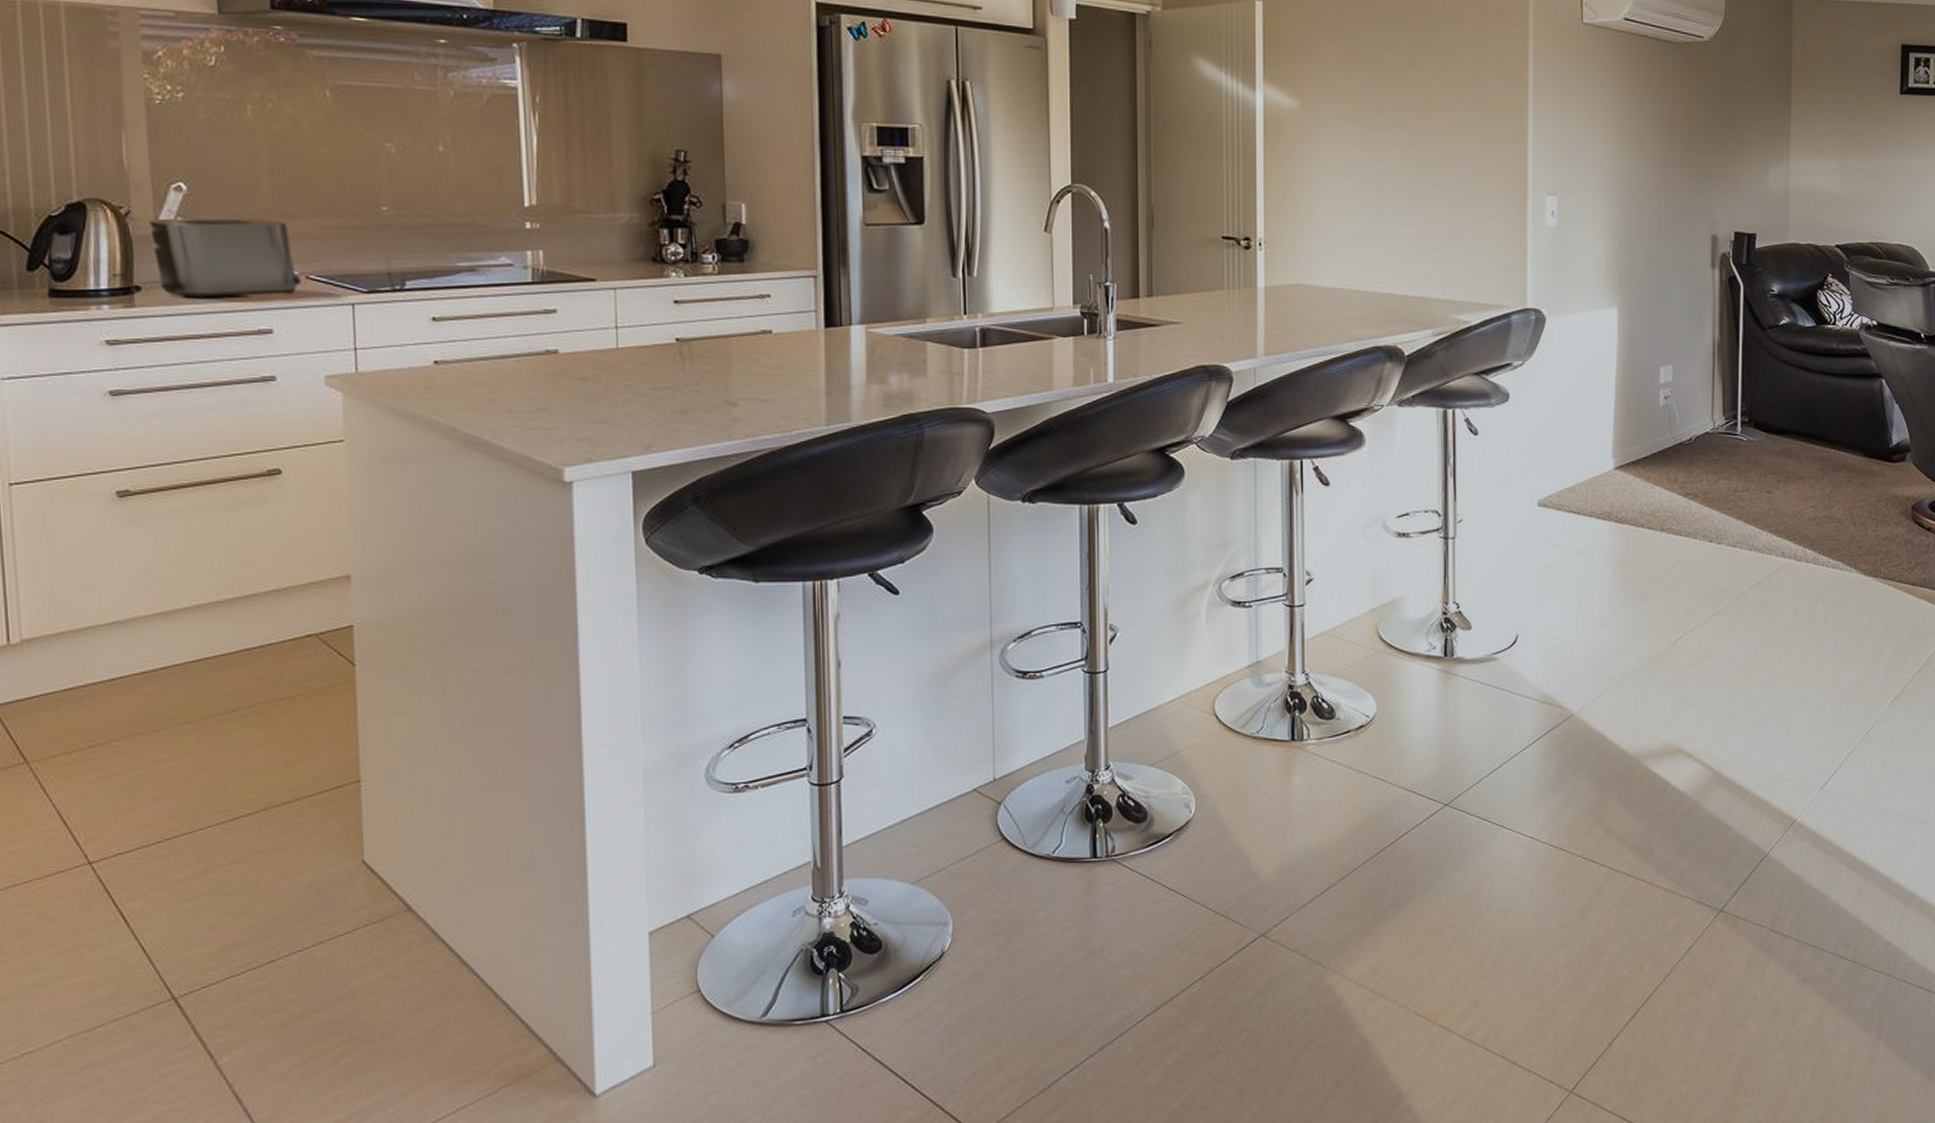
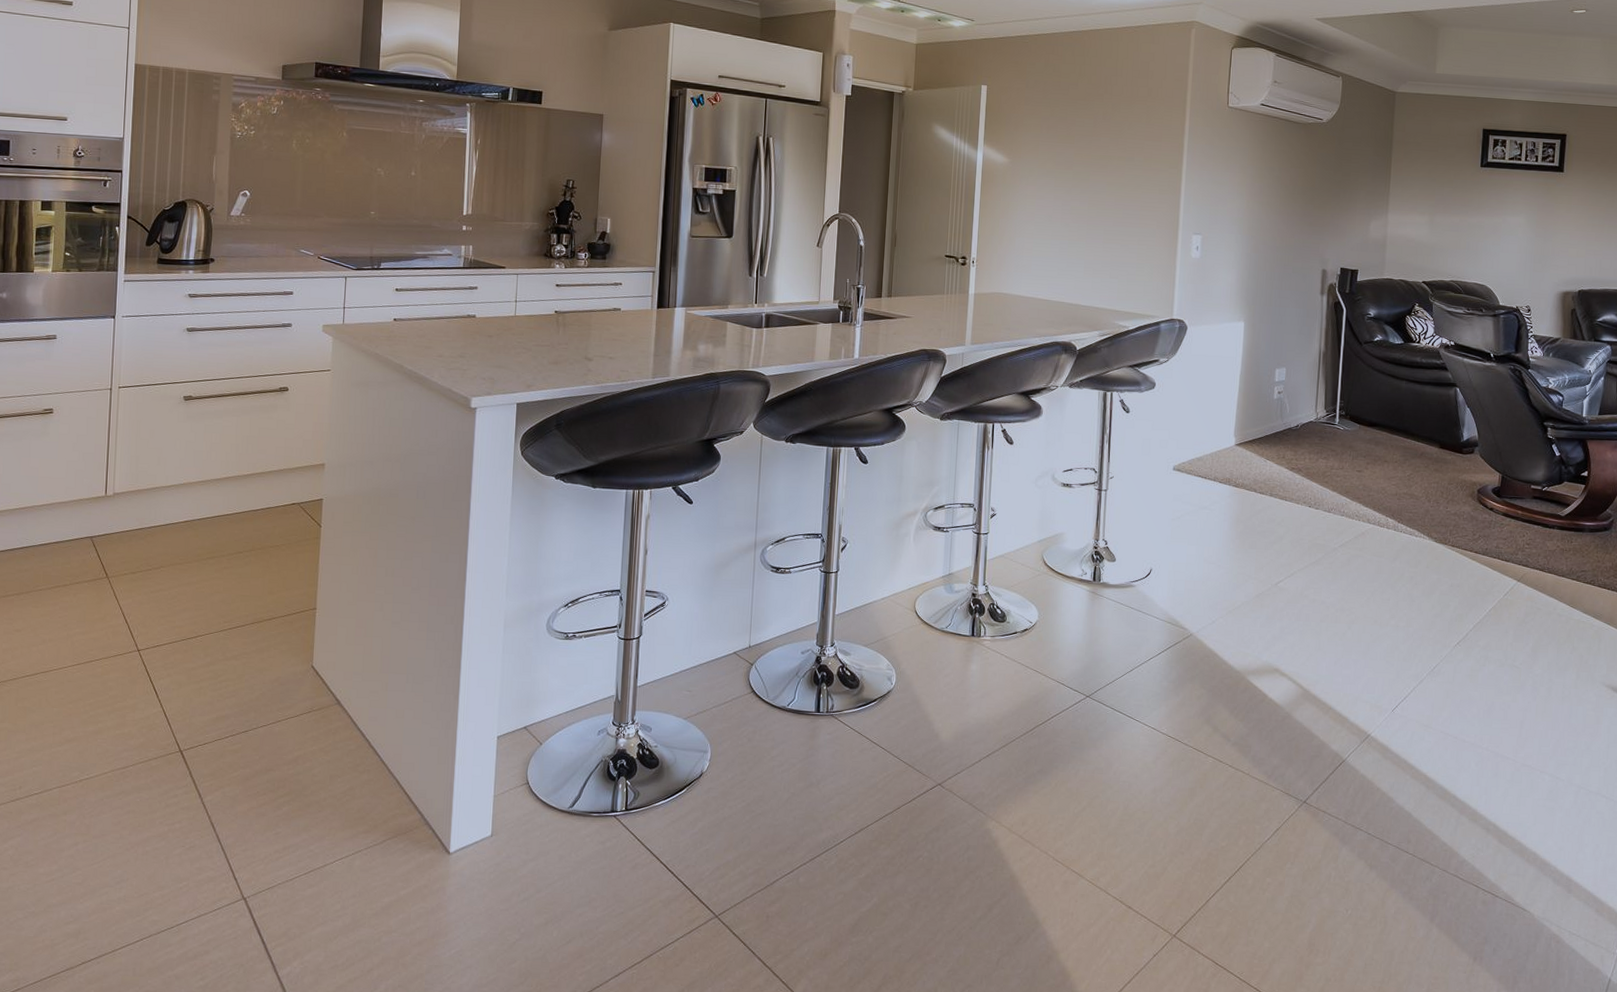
toaster: present [149,218,302,298] -> none [224,214,315,269]

